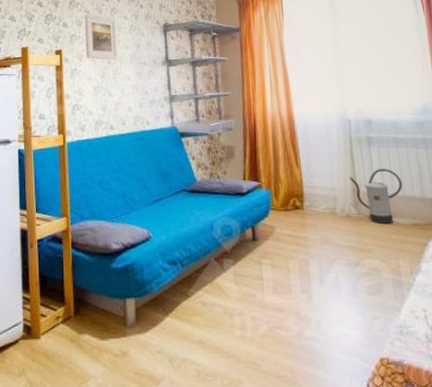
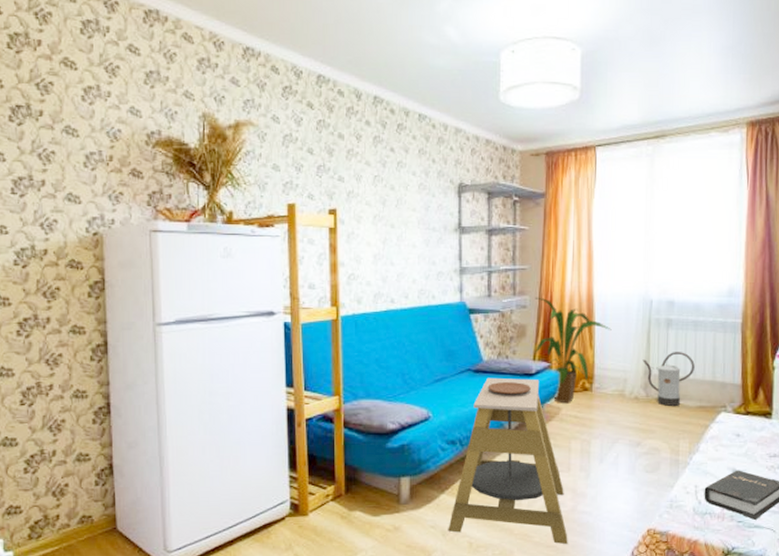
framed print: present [84,14,117,60] -> none [364,167,402,223]
side table: none [175,197,298,375] -> present [448,377,568,545]
house plant: none [239,120,315,222] -> present [534,297,612,404]

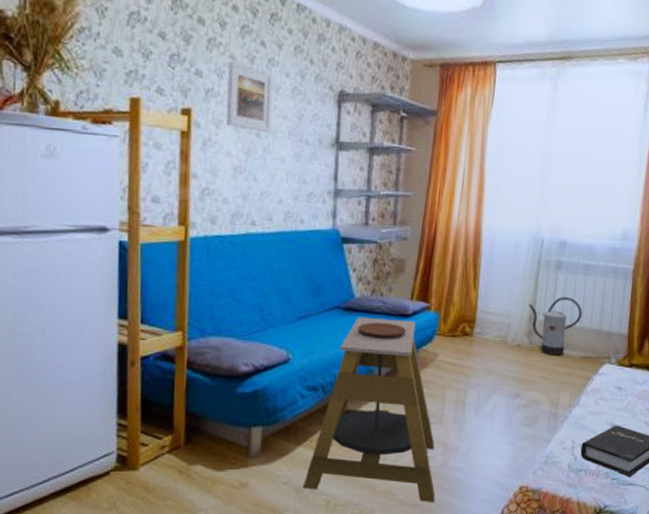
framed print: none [364,167,402,223] -> present [226,61,274,132]
house plant: present [534,297,612,404] -> none [412,228,498,349]

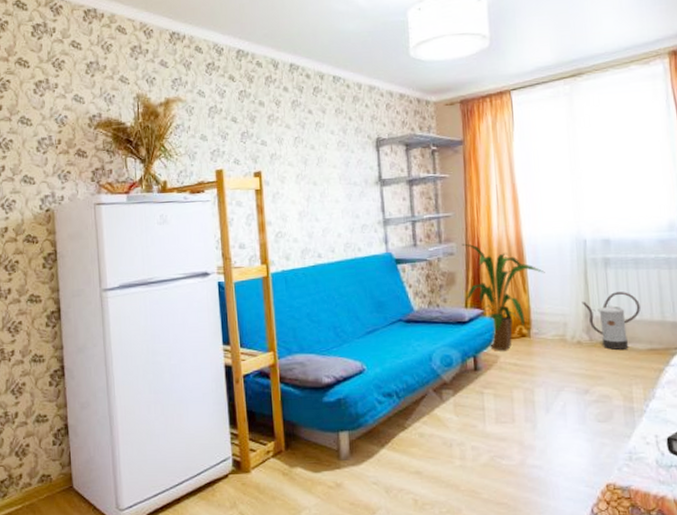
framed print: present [226,61,274,132] -> none [285,130,324,181]
side table: present [303,316,436,503] -> none [391,327,520,502]
house plant: none [412,228,498,349] -> present [461,243,545,351]

